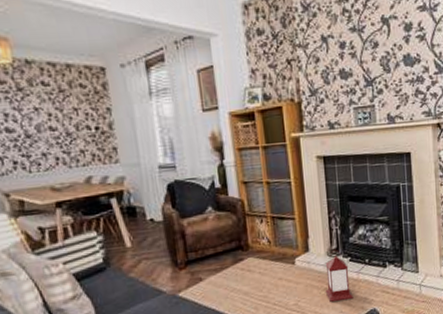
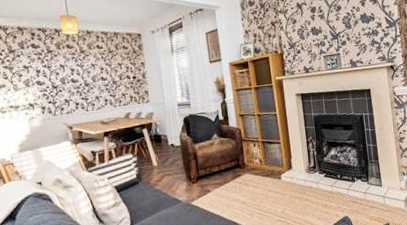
lantern: present [325,250,354,302] -> none [305,168,329,210]

